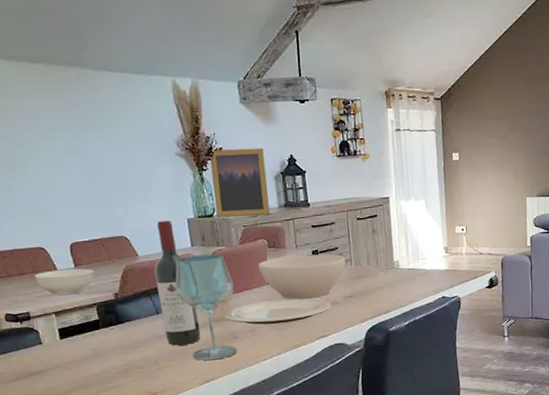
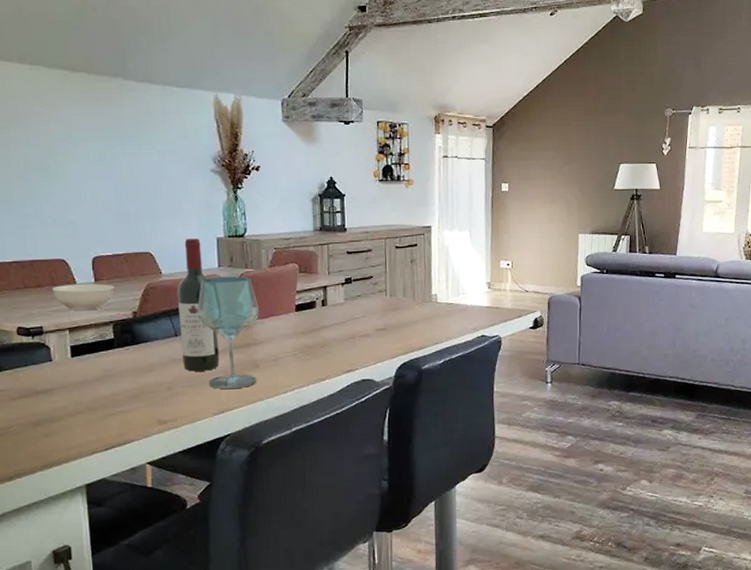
picture frame: present [210,147,270,218] -> none [246,167,304,239]
plate: present [223,298,332,325] -> none [245,328,362,354]
bowl: present [258,254,346,299] -> none [286,282,380,329]

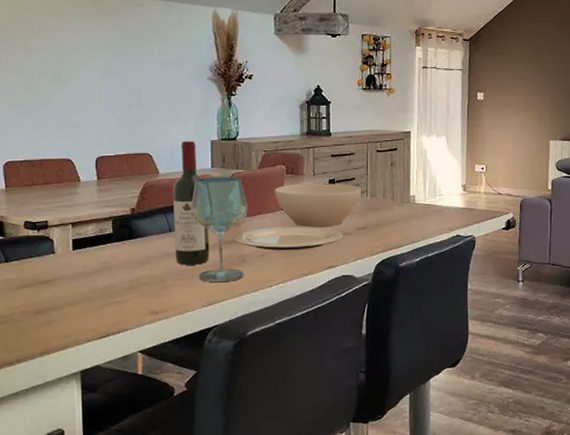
bowl: present [52,283,115,311] -> none [58,181,115,207]
plate: none [245,328,362,354] -> present [234,226,343,250]
bowl: none [286,282,380,329] -> present [274,183,362,227]

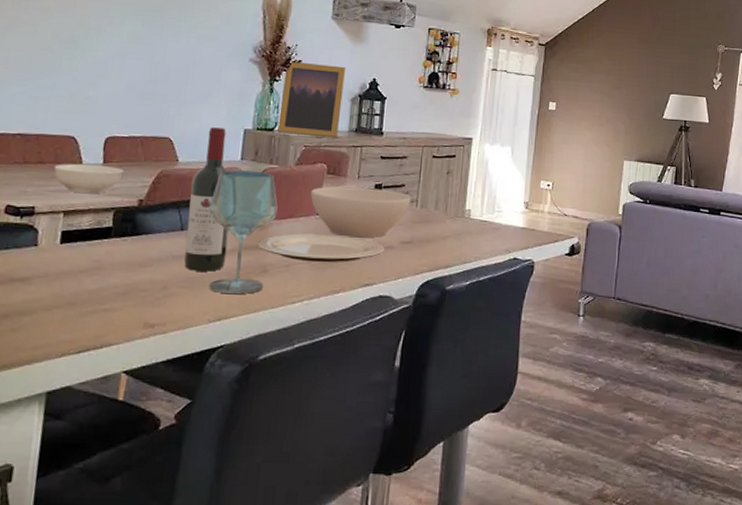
bowl: none [58,181,115,207] -> present [54,164,124,194]
picture frame: none [239,76,293,142] -> present [277,61,347,138]

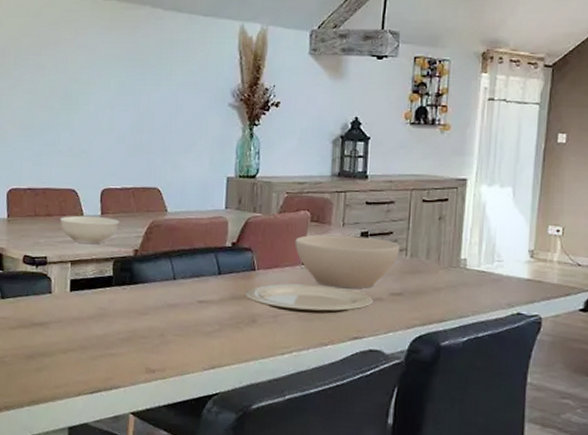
wine bottle: present [184,127,229,272] -> none [177,176,218,321]
wine glass: present [209,170,278,295] -> none [198,219,263,344]
picture frame: present [277,61,347,138] -> none [259,103,327,184]

